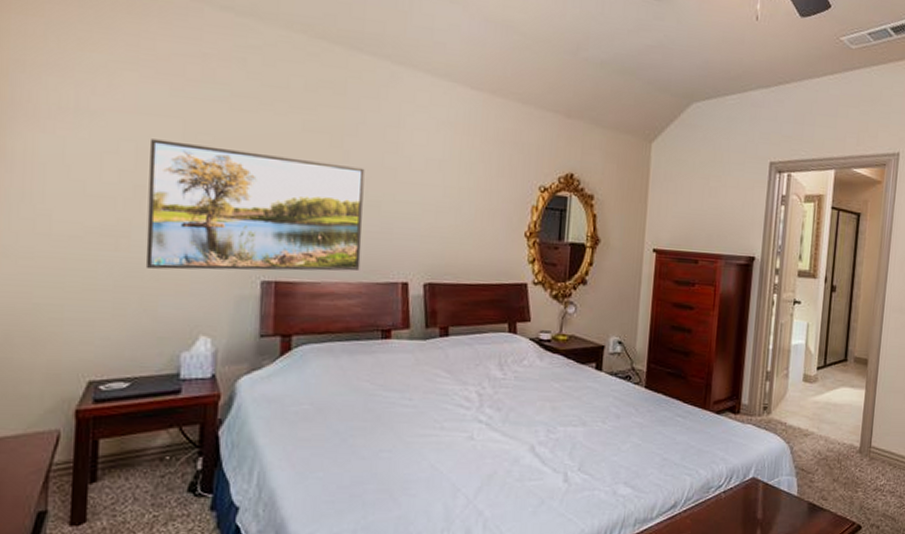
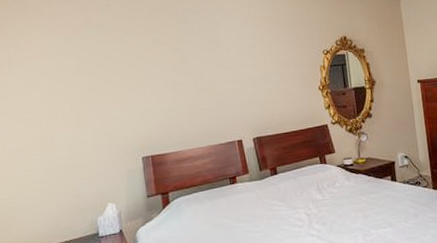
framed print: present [145,139,365,271] -> none [58,63,207,162]

